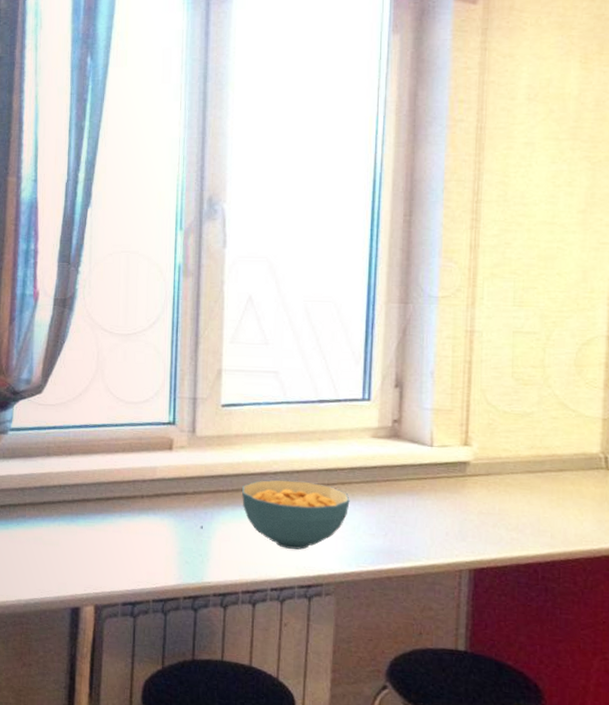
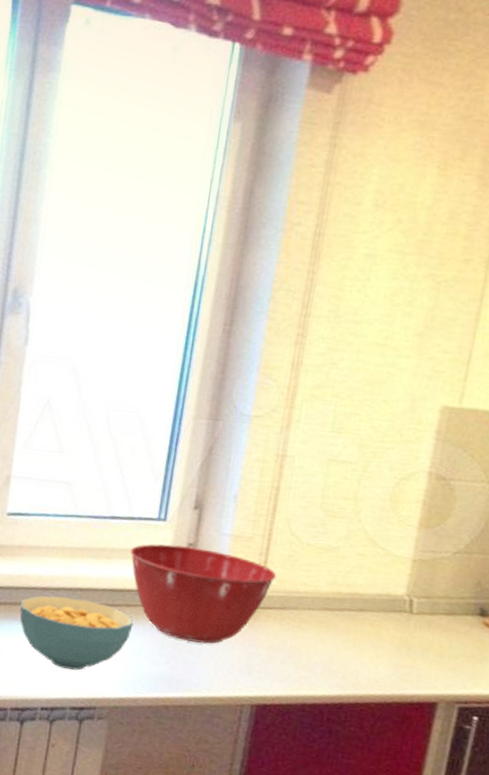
mixing bowl: none [340,422,479,514] -> present [130,544,277,644]

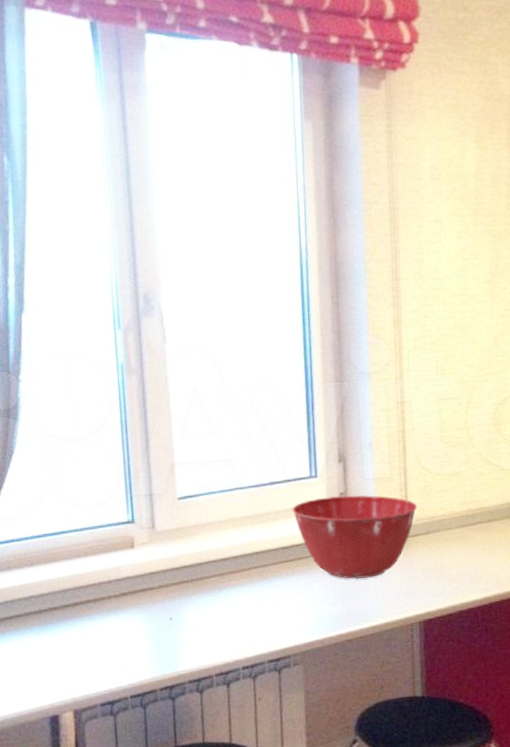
cereal bowl: present [19,595,134,671] -> none [206,561,308,627]

